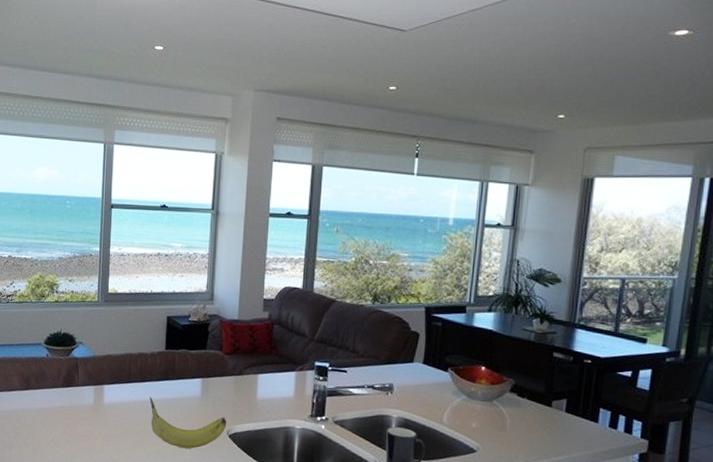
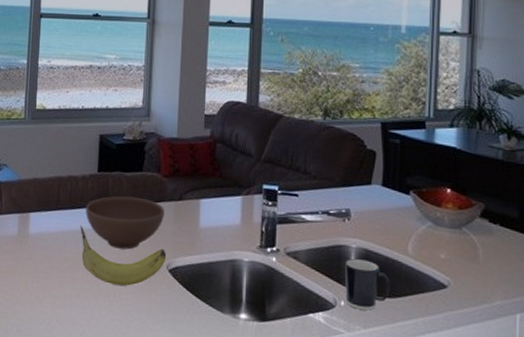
bowl: none [154,371,226,418] -> present [86,196,164,250]

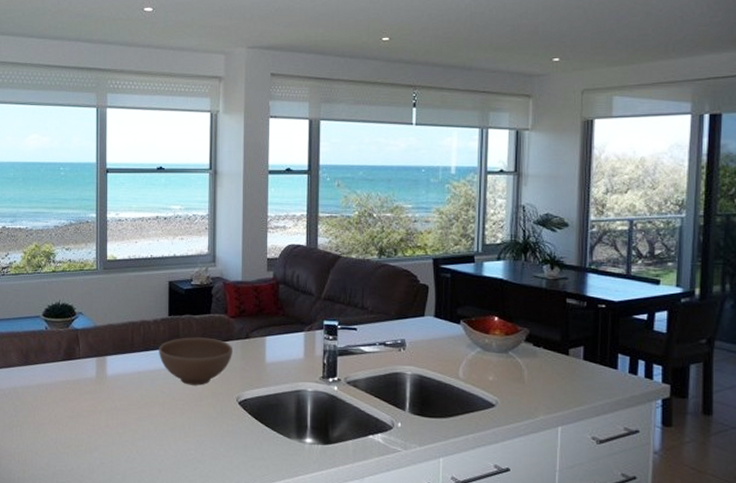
fruit: present [80,226,167,286] -> none [154,366,236,418]
mug: present [344,259,390,310] -> none [400,384,443,430]

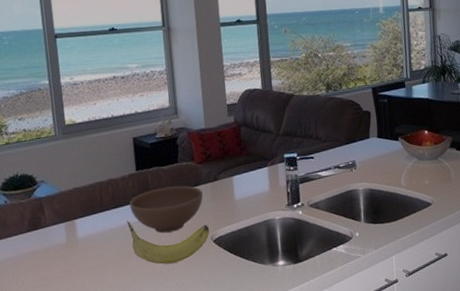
fruit: none [154,366,236,418] -> present [127,221,210,265]

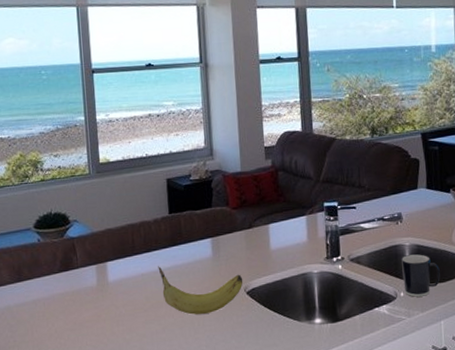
bowl: present [129,185,203,233] -> none [161,231,237,282]
mug: none [355,197,391,236] -> present [400,254,440,297]

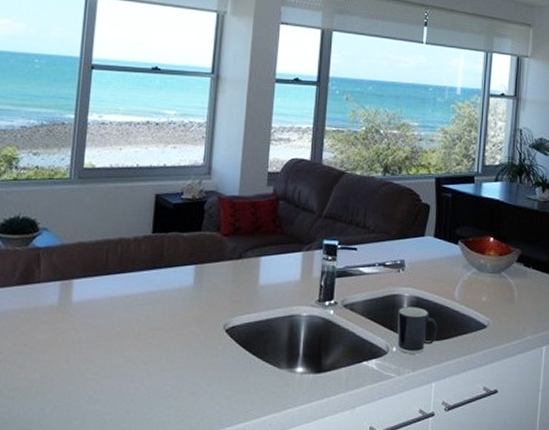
fruit: present [158,266,243,315] -> none [130,290,224,349]

